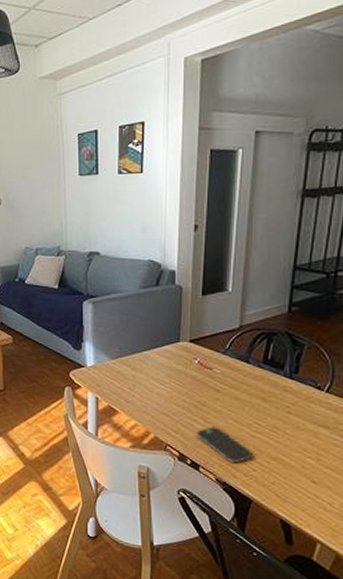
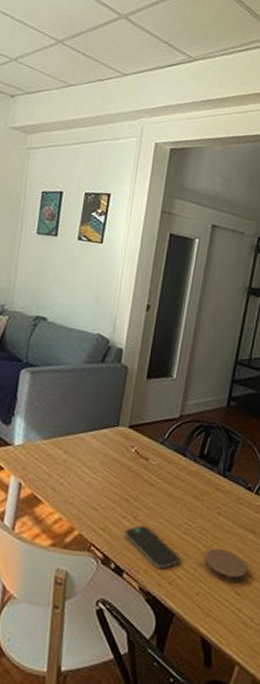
coaster: none [276,443,323,474] -> present [203,548,248,583]

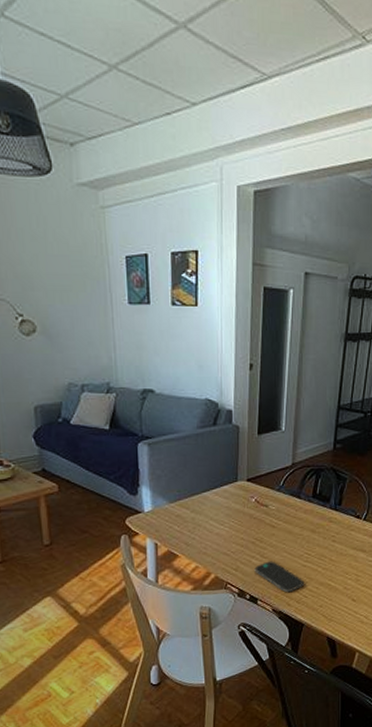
coaster: present [203,548,248,583] -> none [324,568,361,594]

